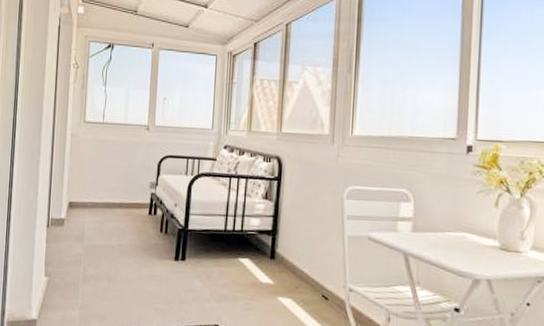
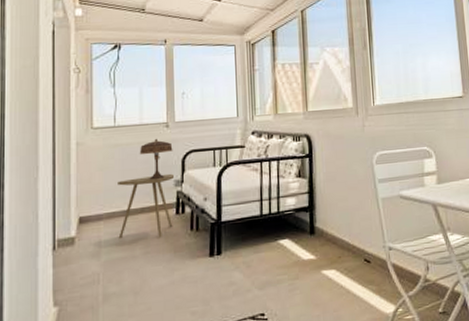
side table: none [99,174,151,234] -> present [118,173,175,238]
table lamp: none [122,139,151,178] -> present [139,138,173,179]

